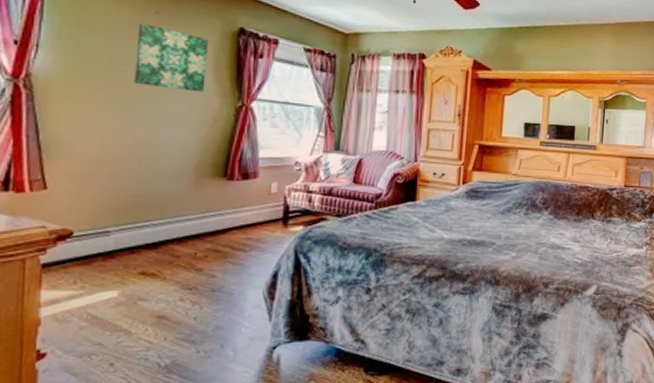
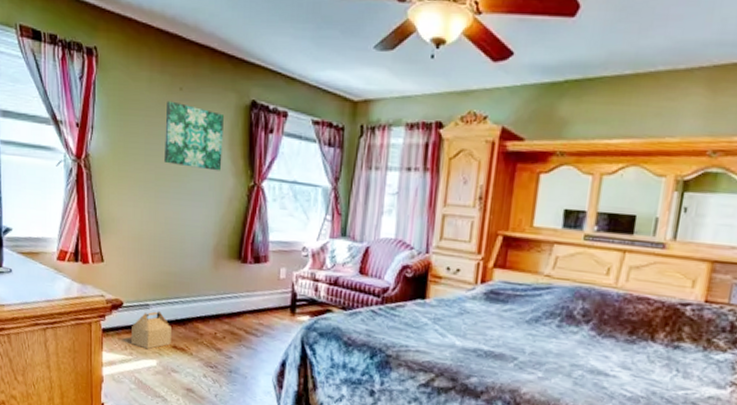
cardboard box: none [84,236,139,280] -> present [131,310,171,350]

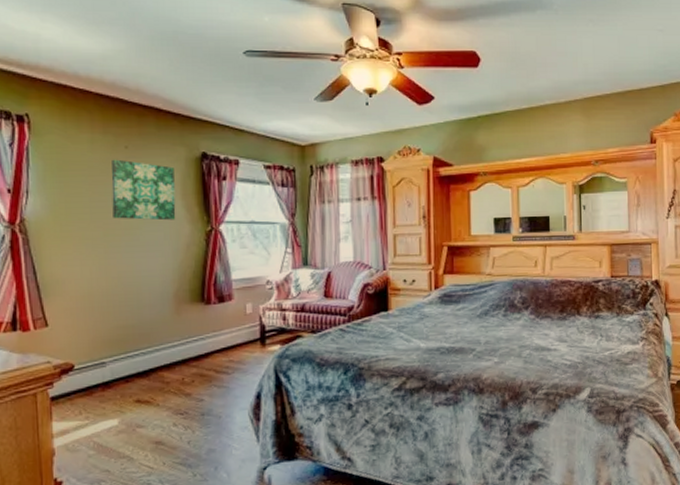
cardboard box: present [131,310,171,350] -> none [86,366,134,410]

